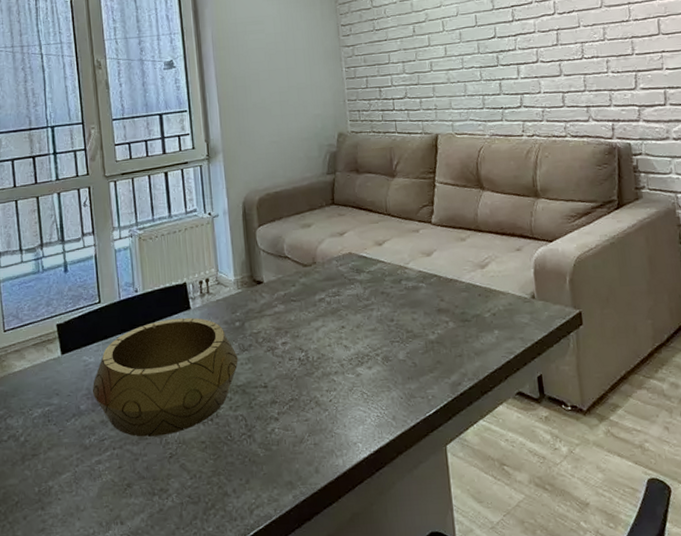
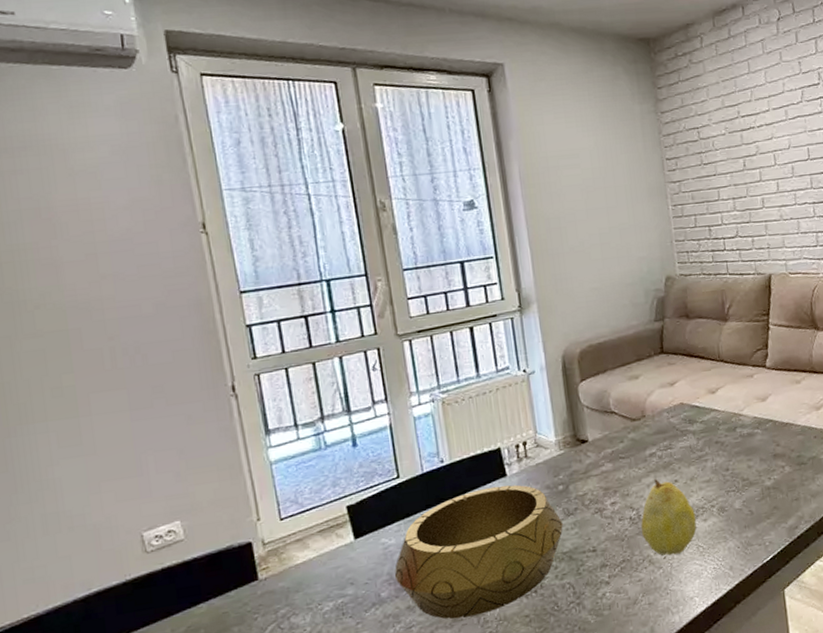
fruit: none [309,323,362,399] -> present [641,478,697,556]

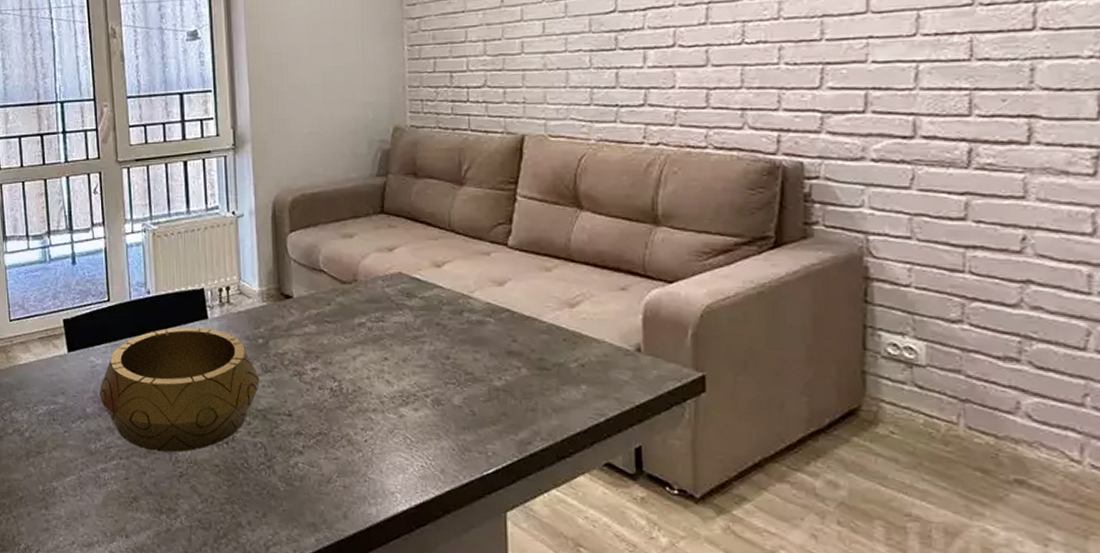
fruit: present [641,478,697,556] -> none [343,351,405,440]

